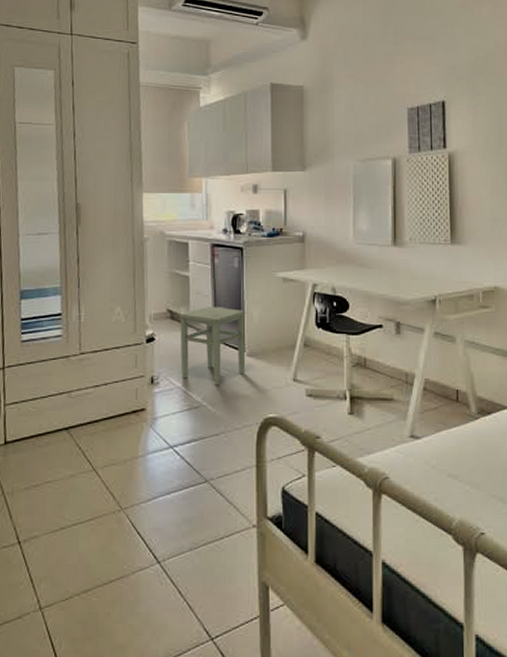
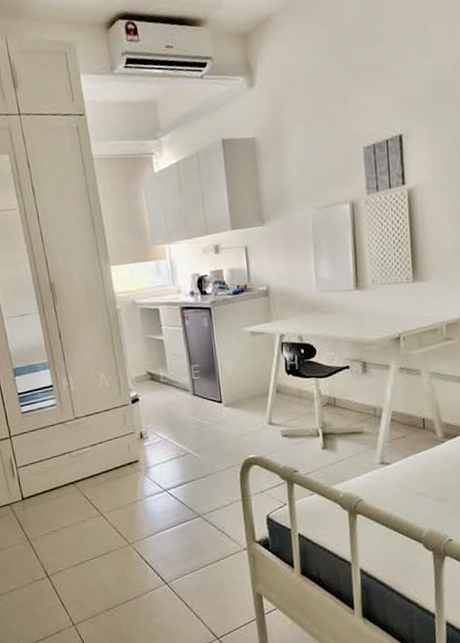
stool: present [179,306,246,386] -> none [158,364,224,435]

